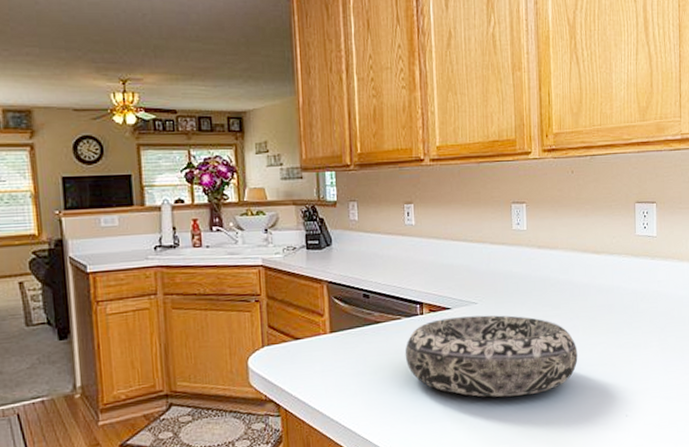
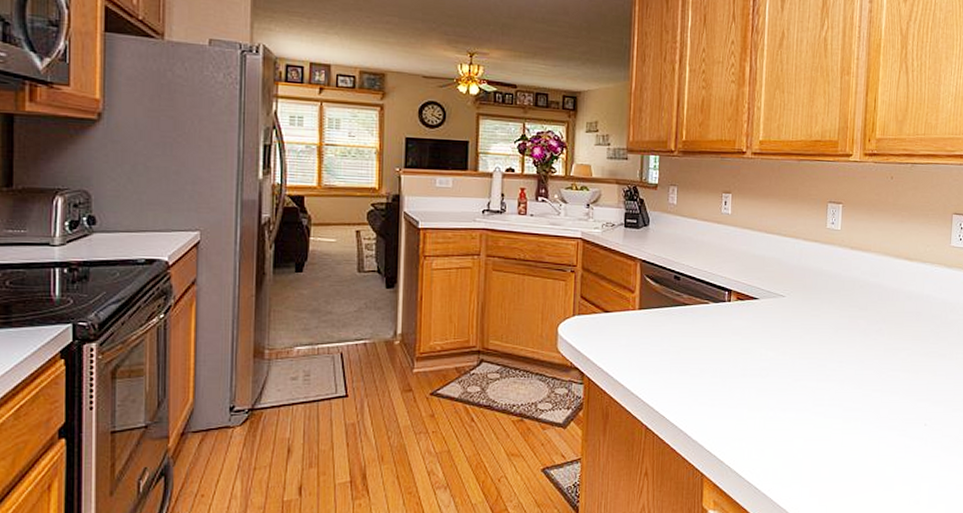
decorative bowl: present [405,315,578,397] -> none [709,308,881,392]

